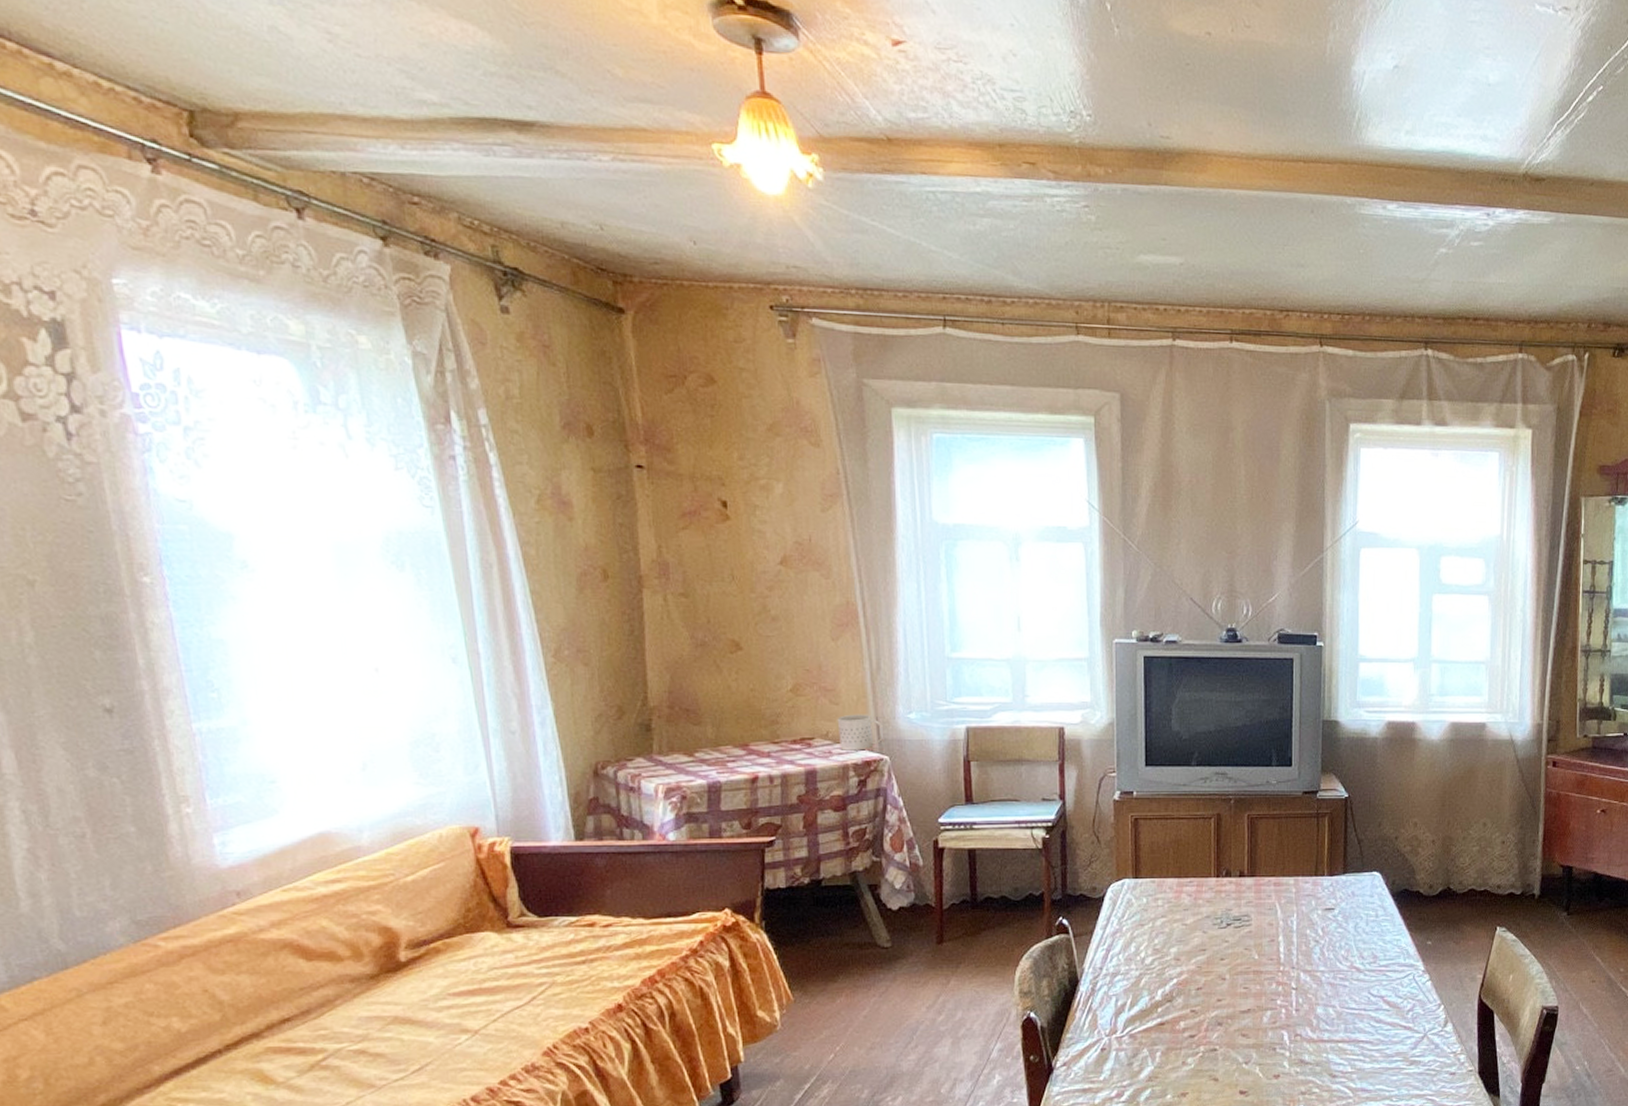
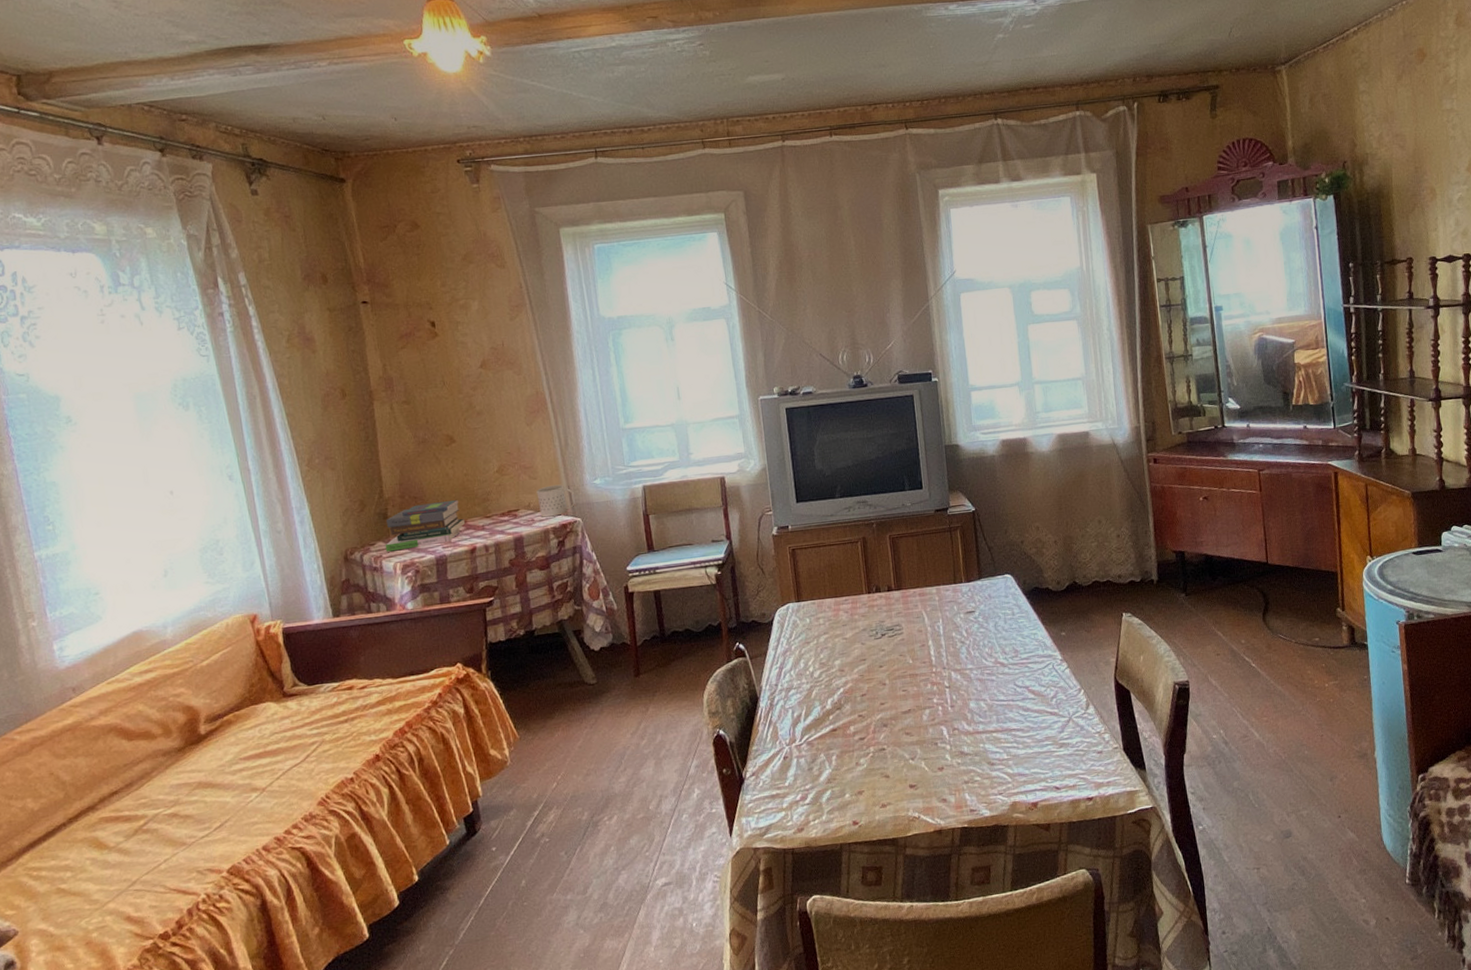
books: none [645,717,748,771] -> present [385,499,466,552]

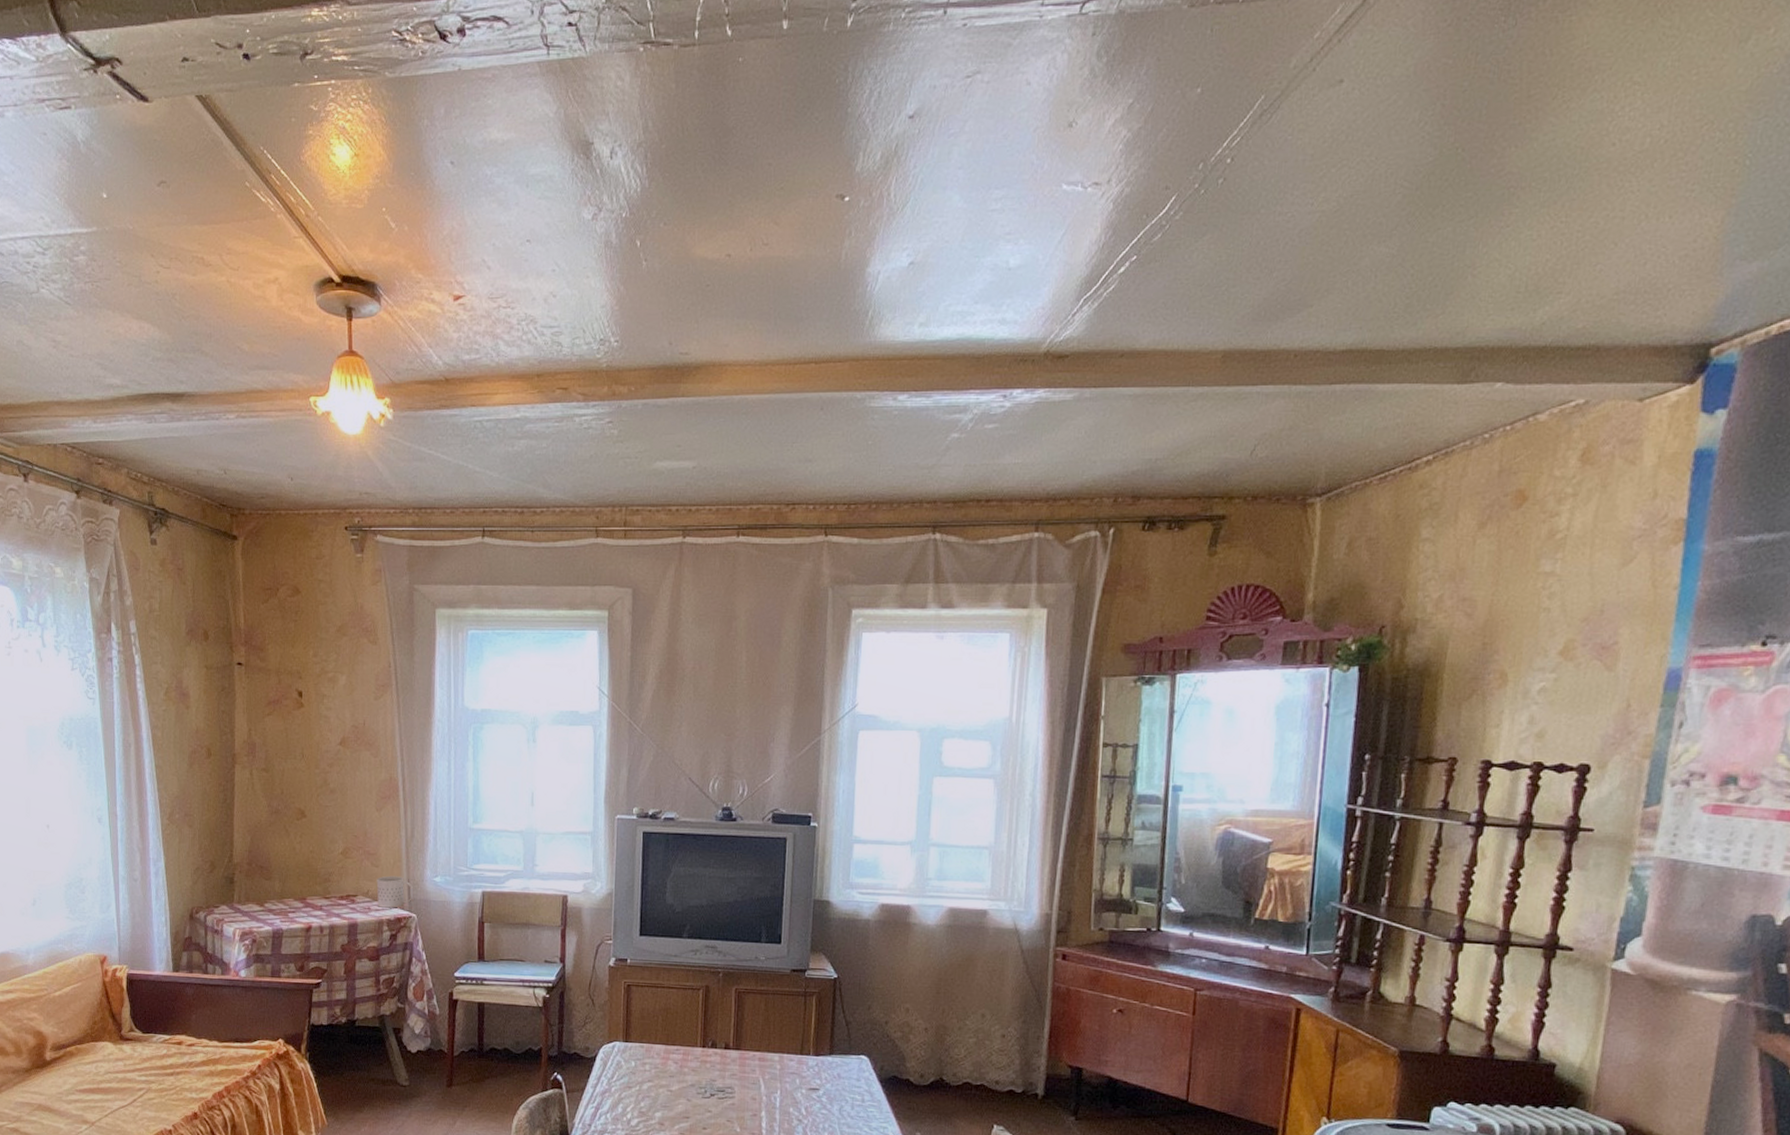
books: present [385,499,466,552] -> none [228,874,305,917]

